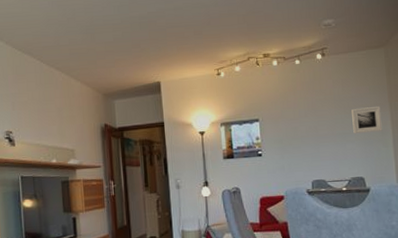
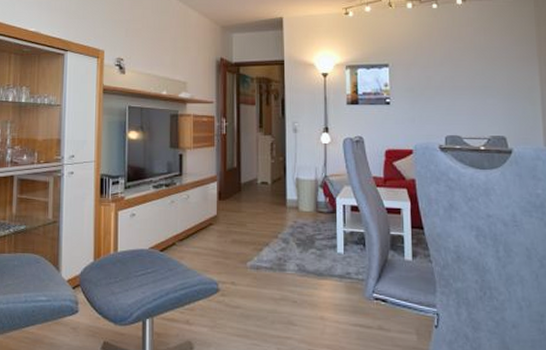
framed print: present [351,106,383,134] -> none [494,60,529,88]

